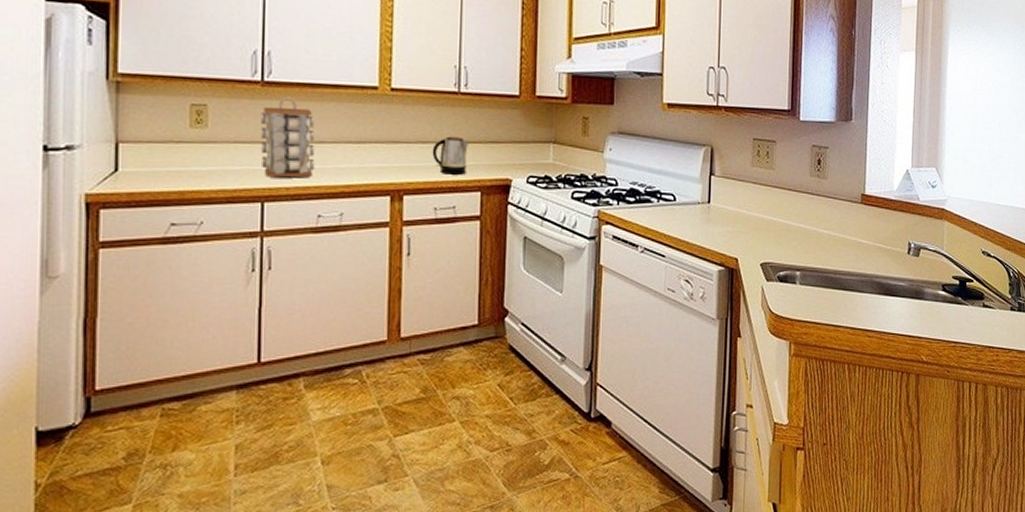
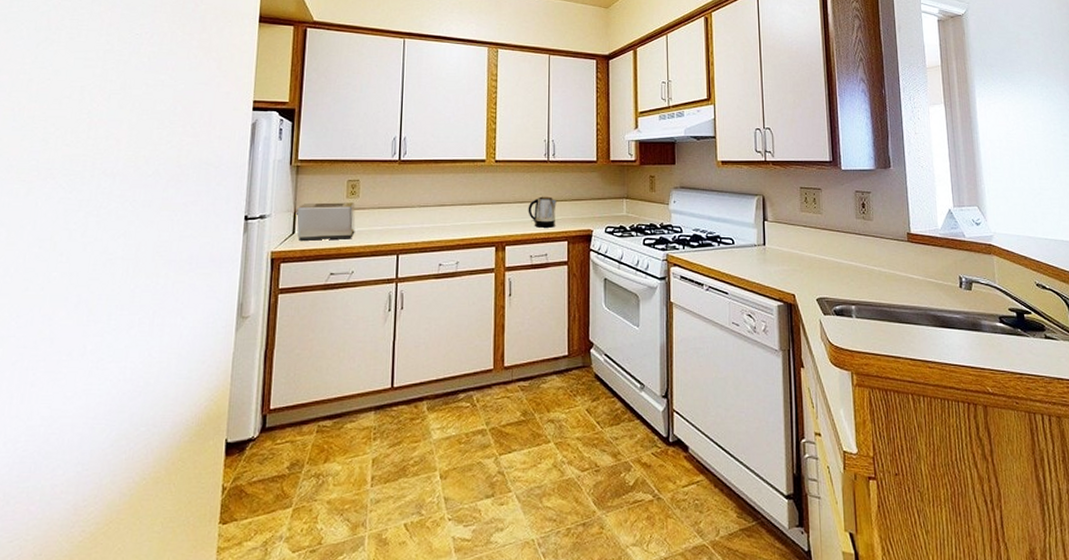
toaster: none [118,131,204,182] -> present [295,202,356,241]
spice rack: present [260,97,315,178] -> none [397,172,438,235]

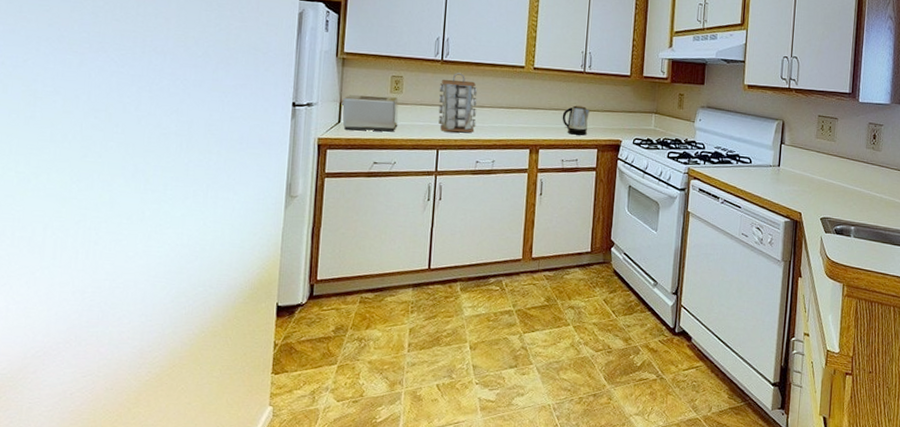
spice rack: none [397,172,438,235] -> present [438,73,478,133]

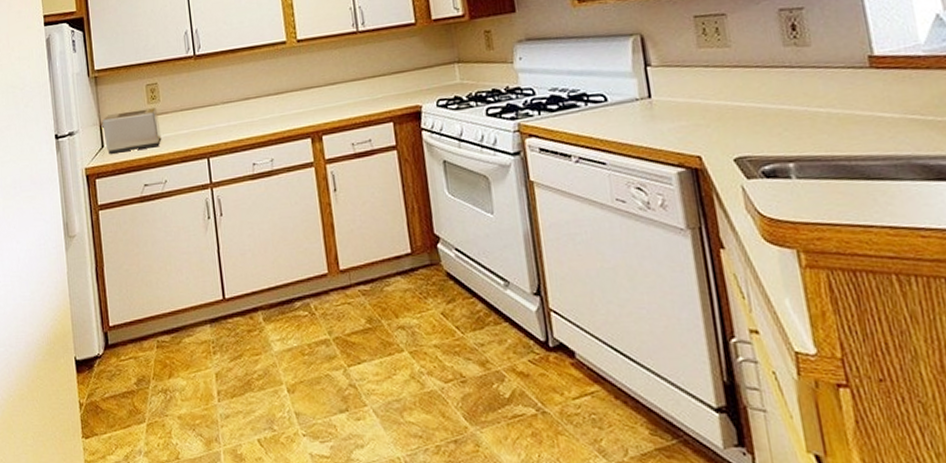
spice rack: present [438,73,478,133] -> none [197,65,245,136]
kettle: present [562,105,590,136] -> none [341,73,376,111]

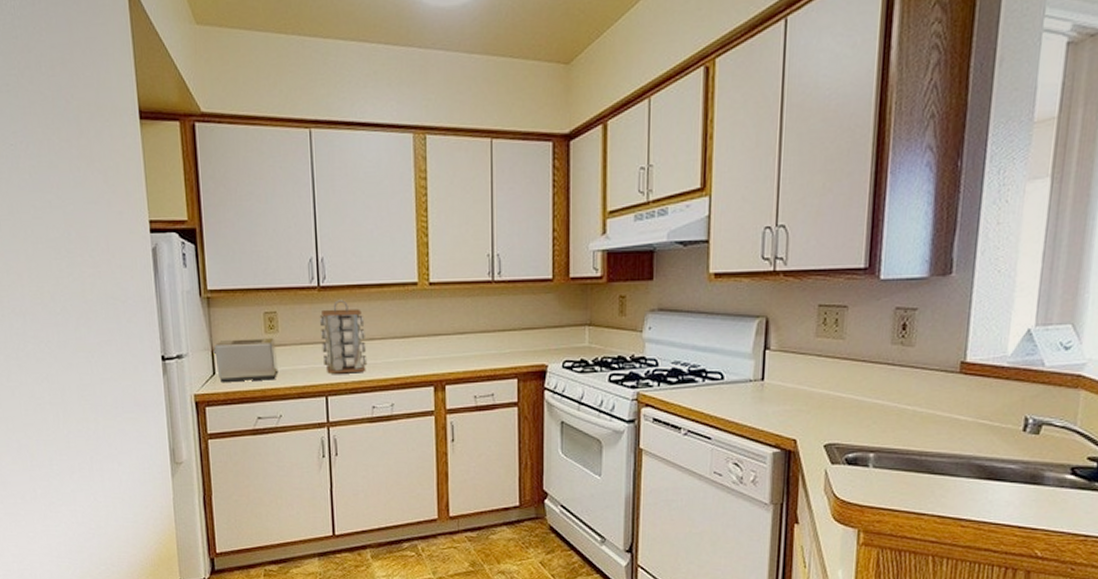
spice rack: none [197,65,245,136] -> present [319,300,368,374]

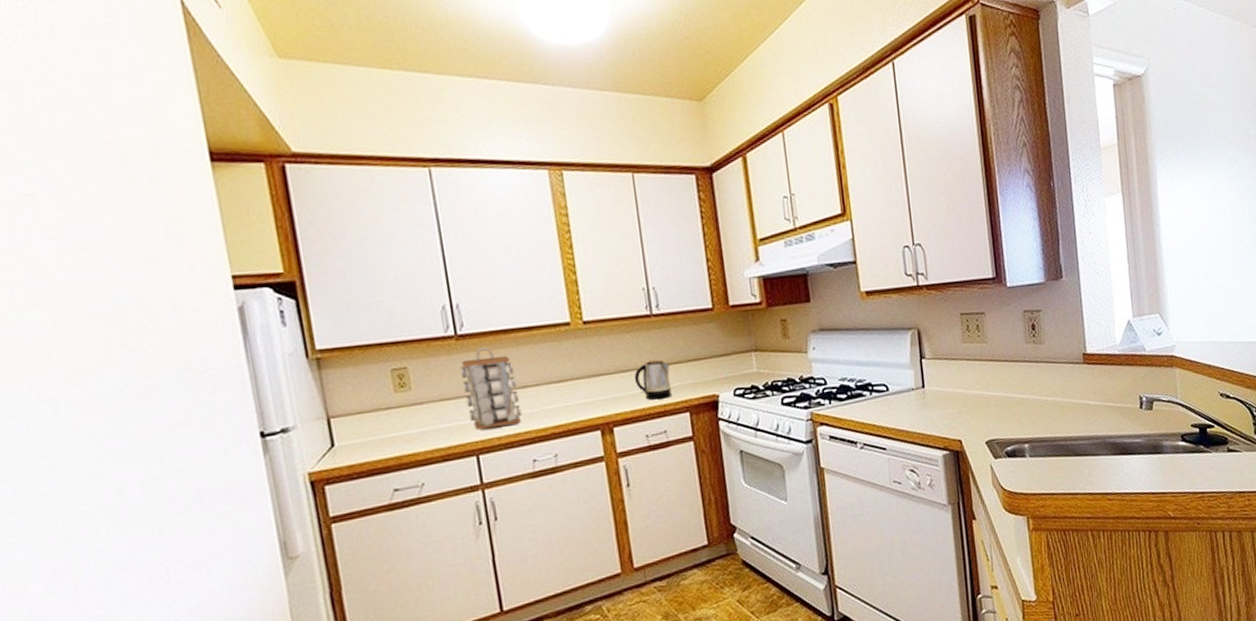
toaster: present [213,338,279,382] -> none [329,397,416,454]
kettle: none [470,325,504,363] -> present [634,360,672,400]

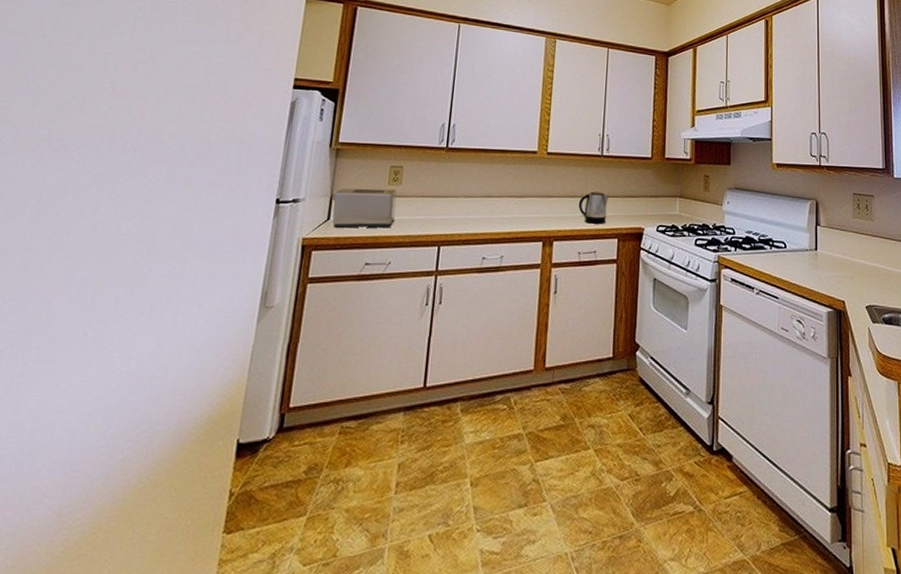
toaster: none [329,397,416,454] -> present [332,188,397,228]
spice rack: present [460,347,523,430] -> none [441,160,486,226]

